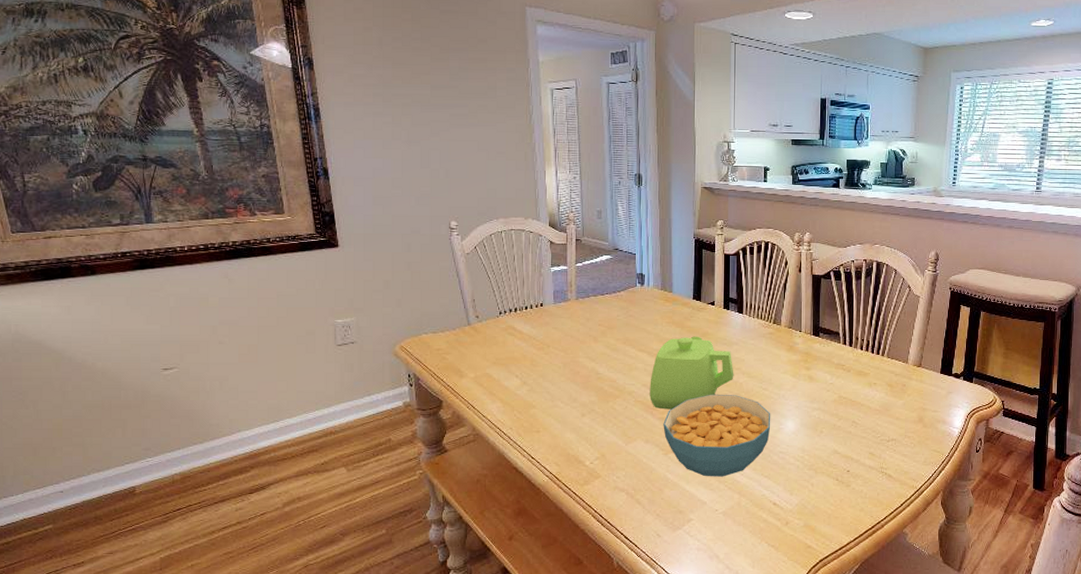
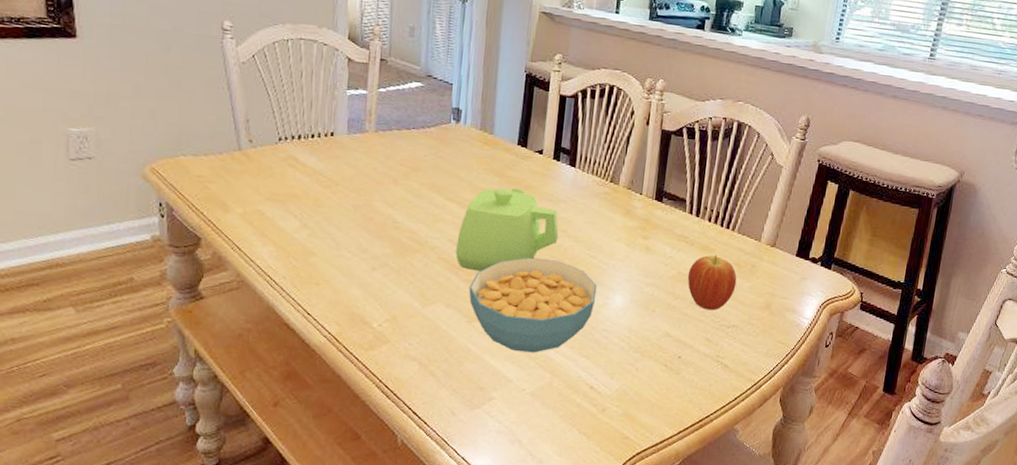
fruit: none [848,378,891,427] -> present [687,255,737,311]

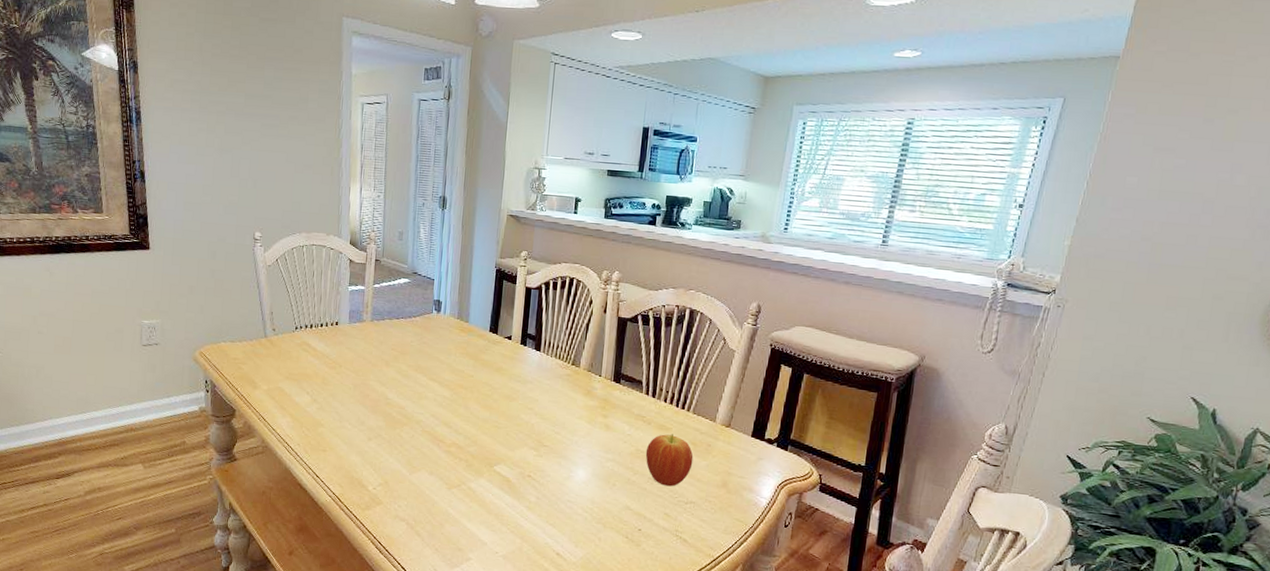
teapot: present [456,188,559,271] -> none [437,370,526,444]
cereal bowl: present [469,257,598,353] -> none [448,432,562,519]

